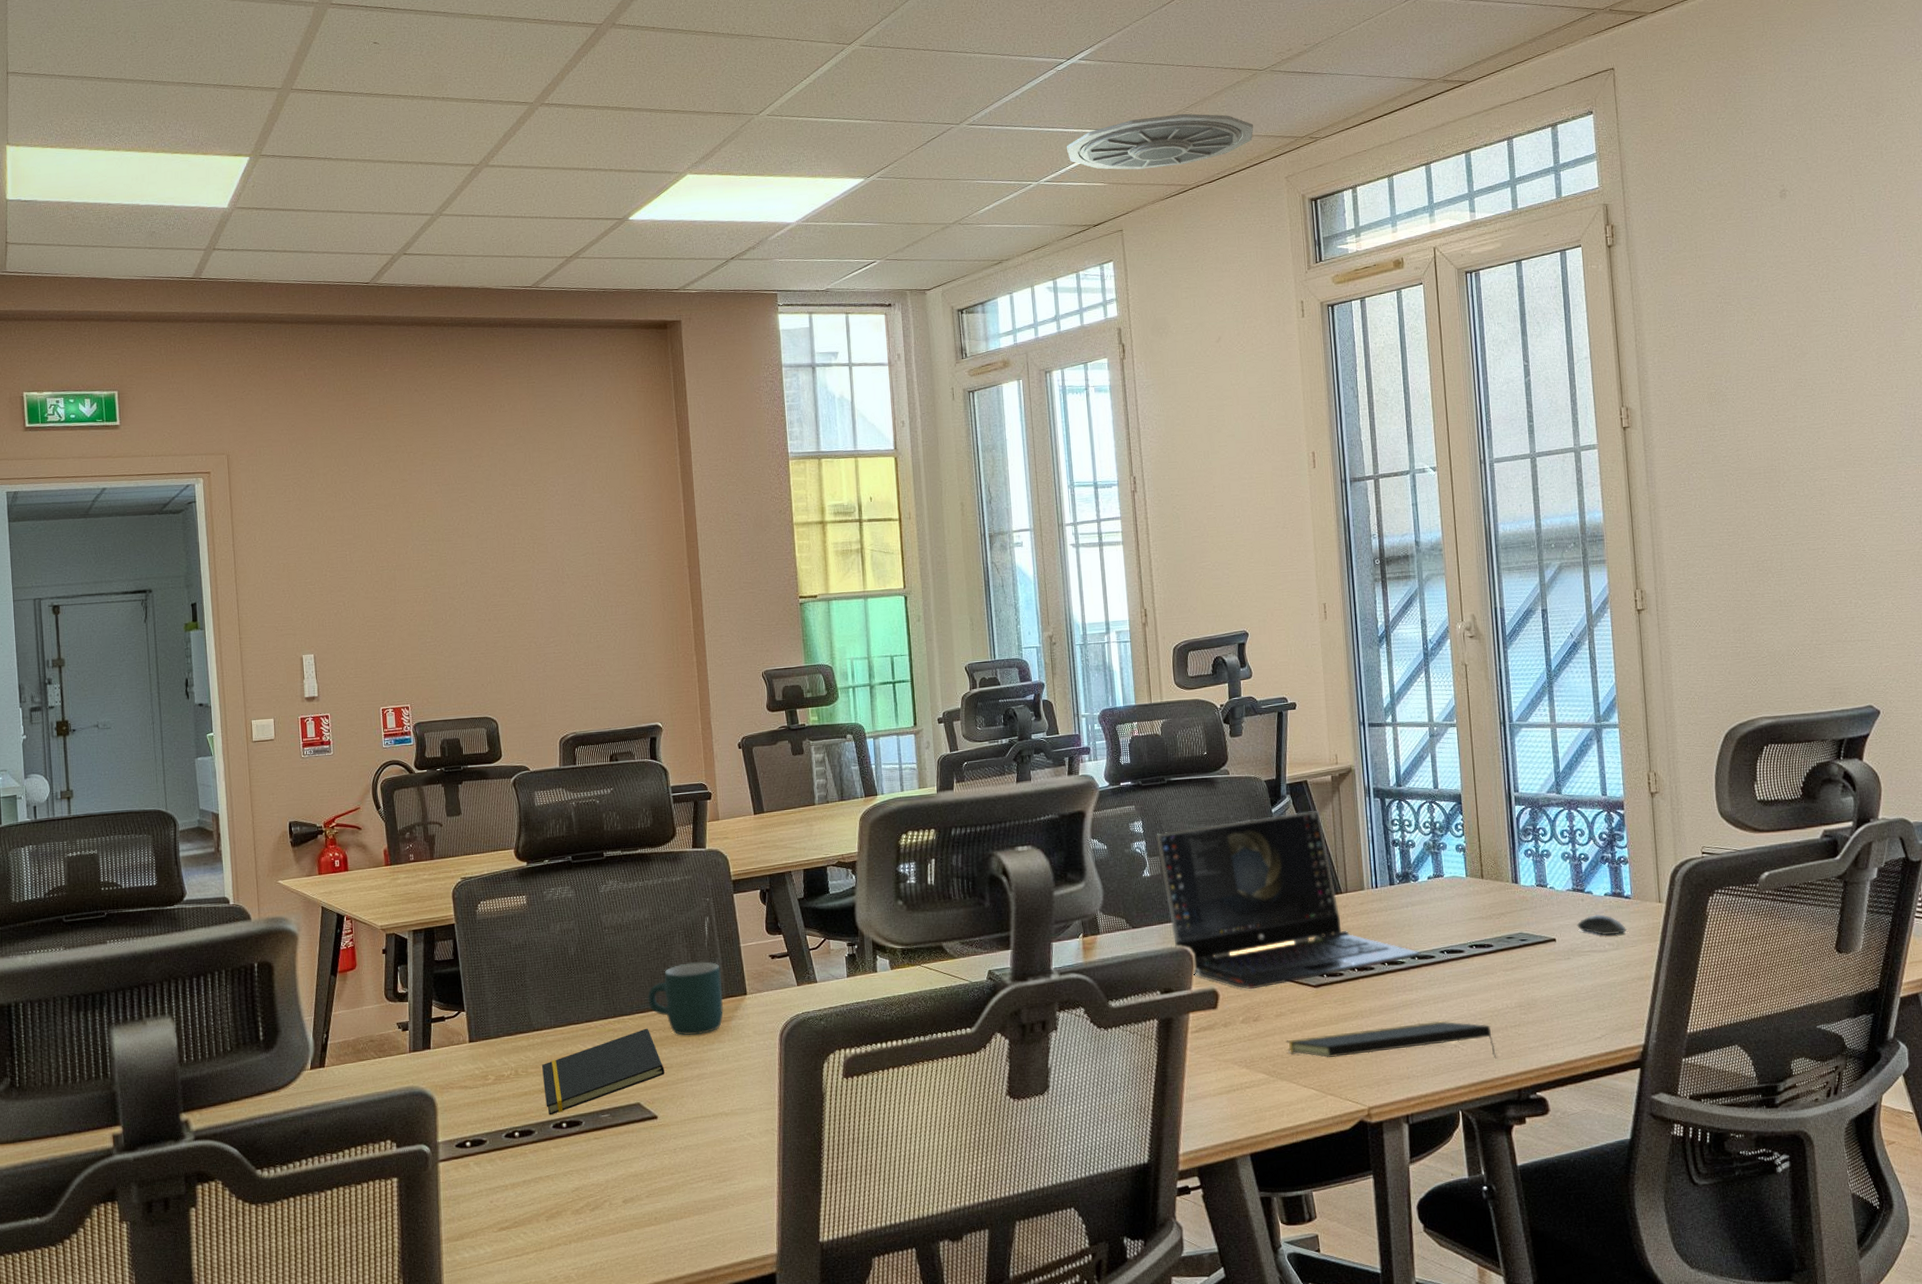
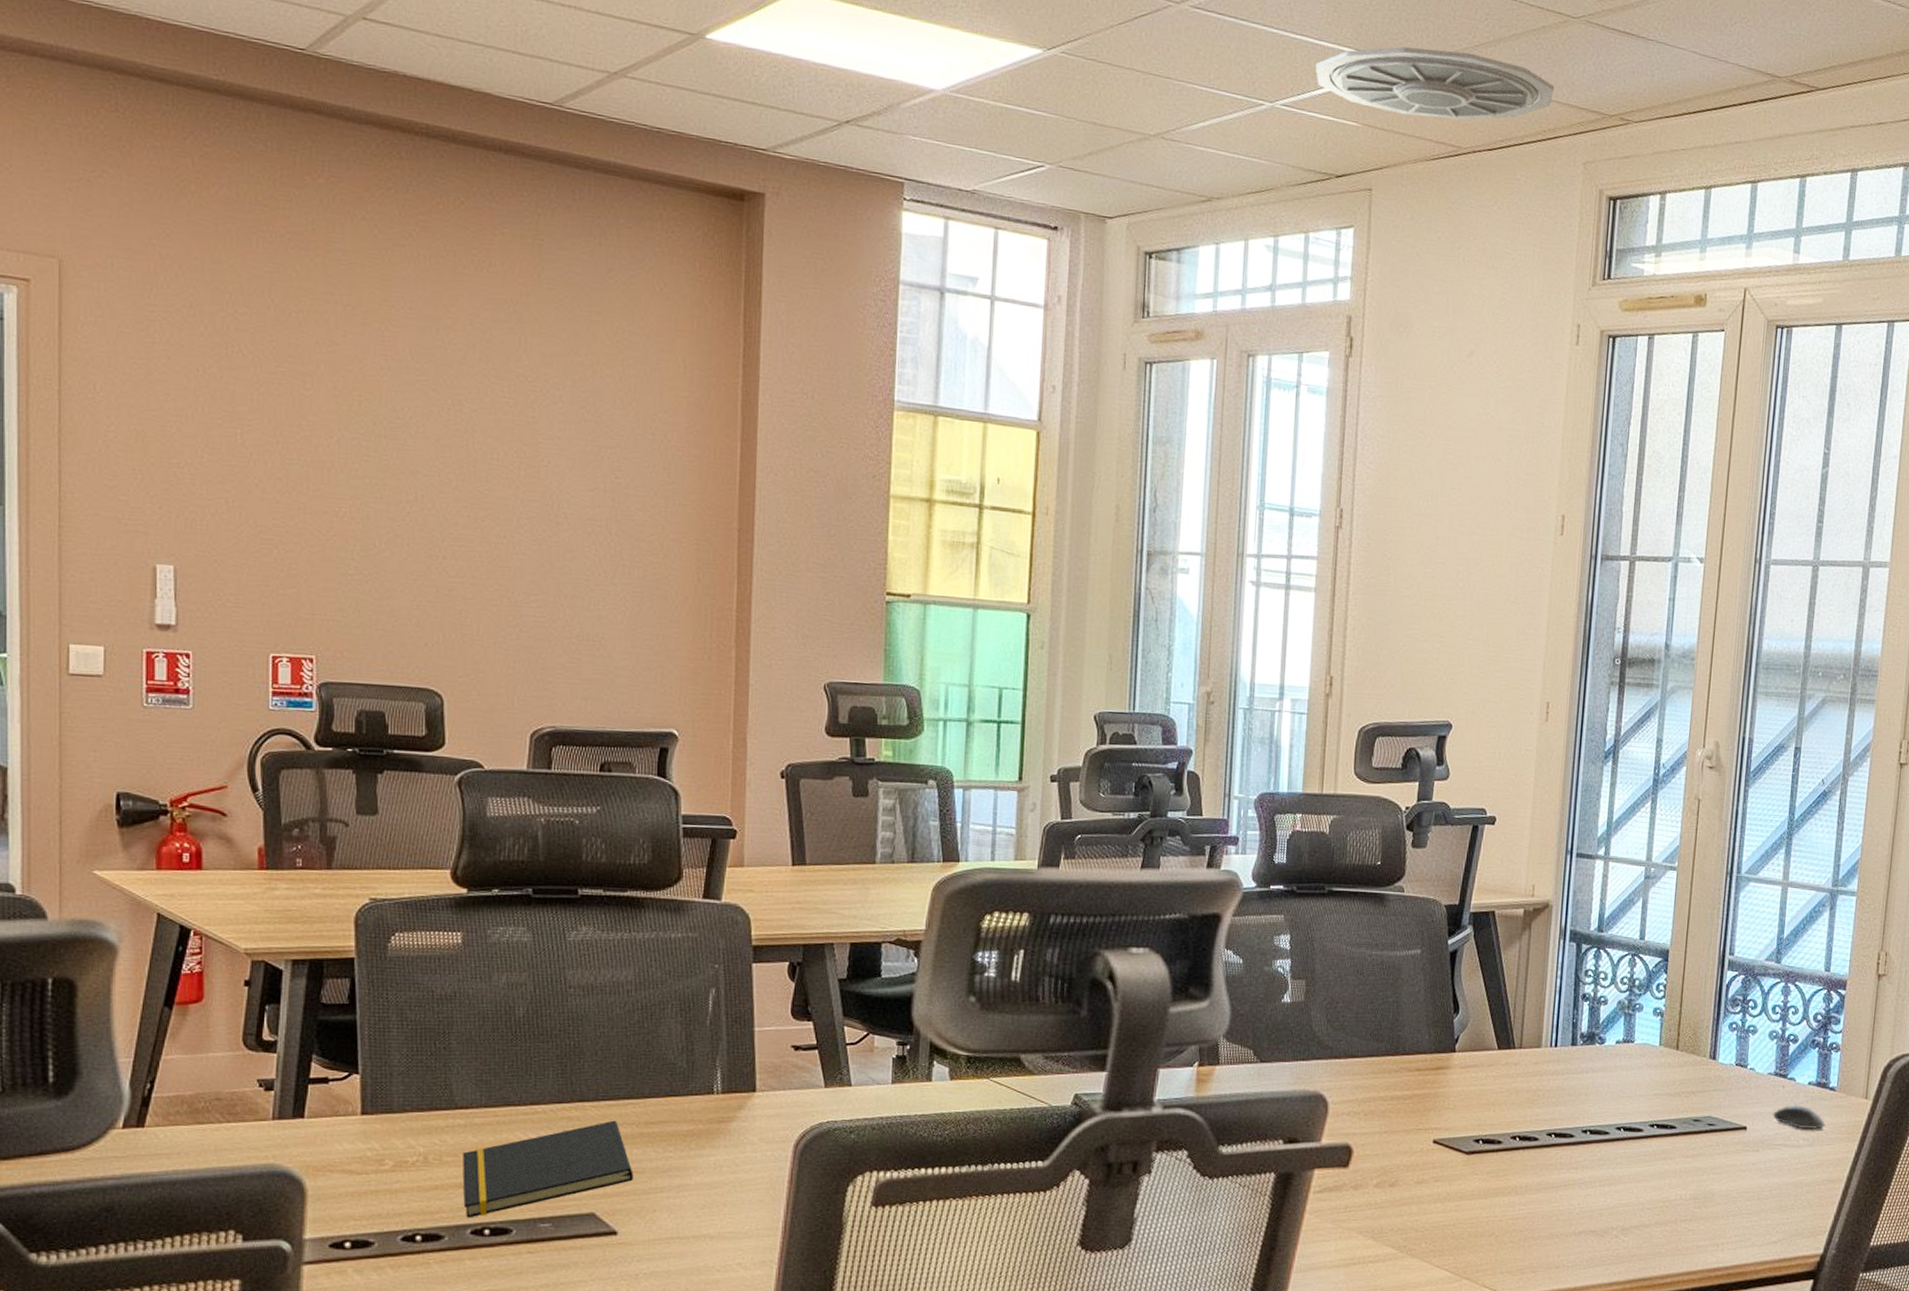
mug: present [648,962,724,1035] -> none [620,1044,724,1135]
laptop computer: present [1156,810,1421,989] -> none [1304,947,1594,1149]
notepad: present [1286,1020,1497,1059] -> none [1423,1206,1660,1255]

